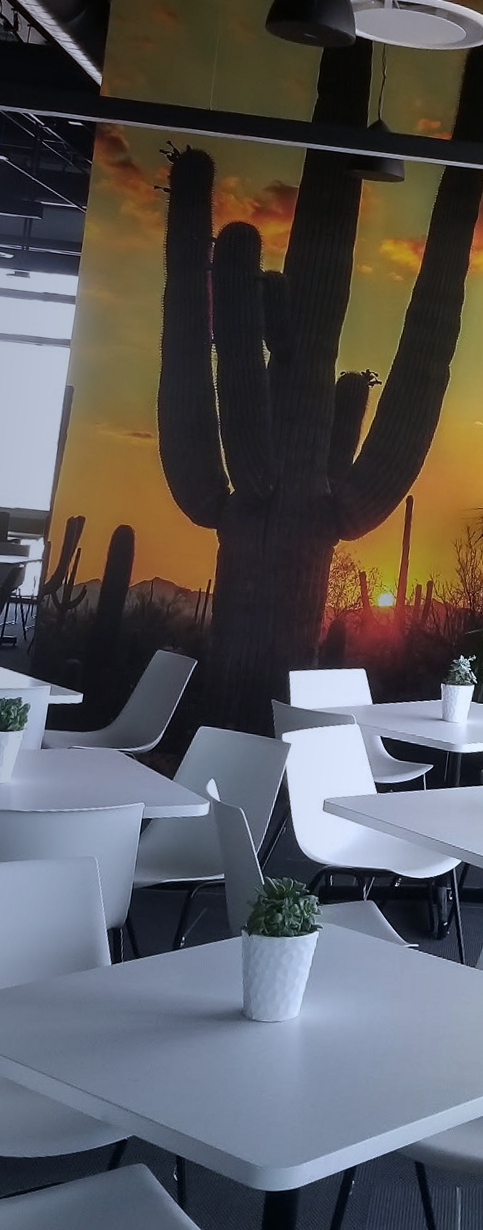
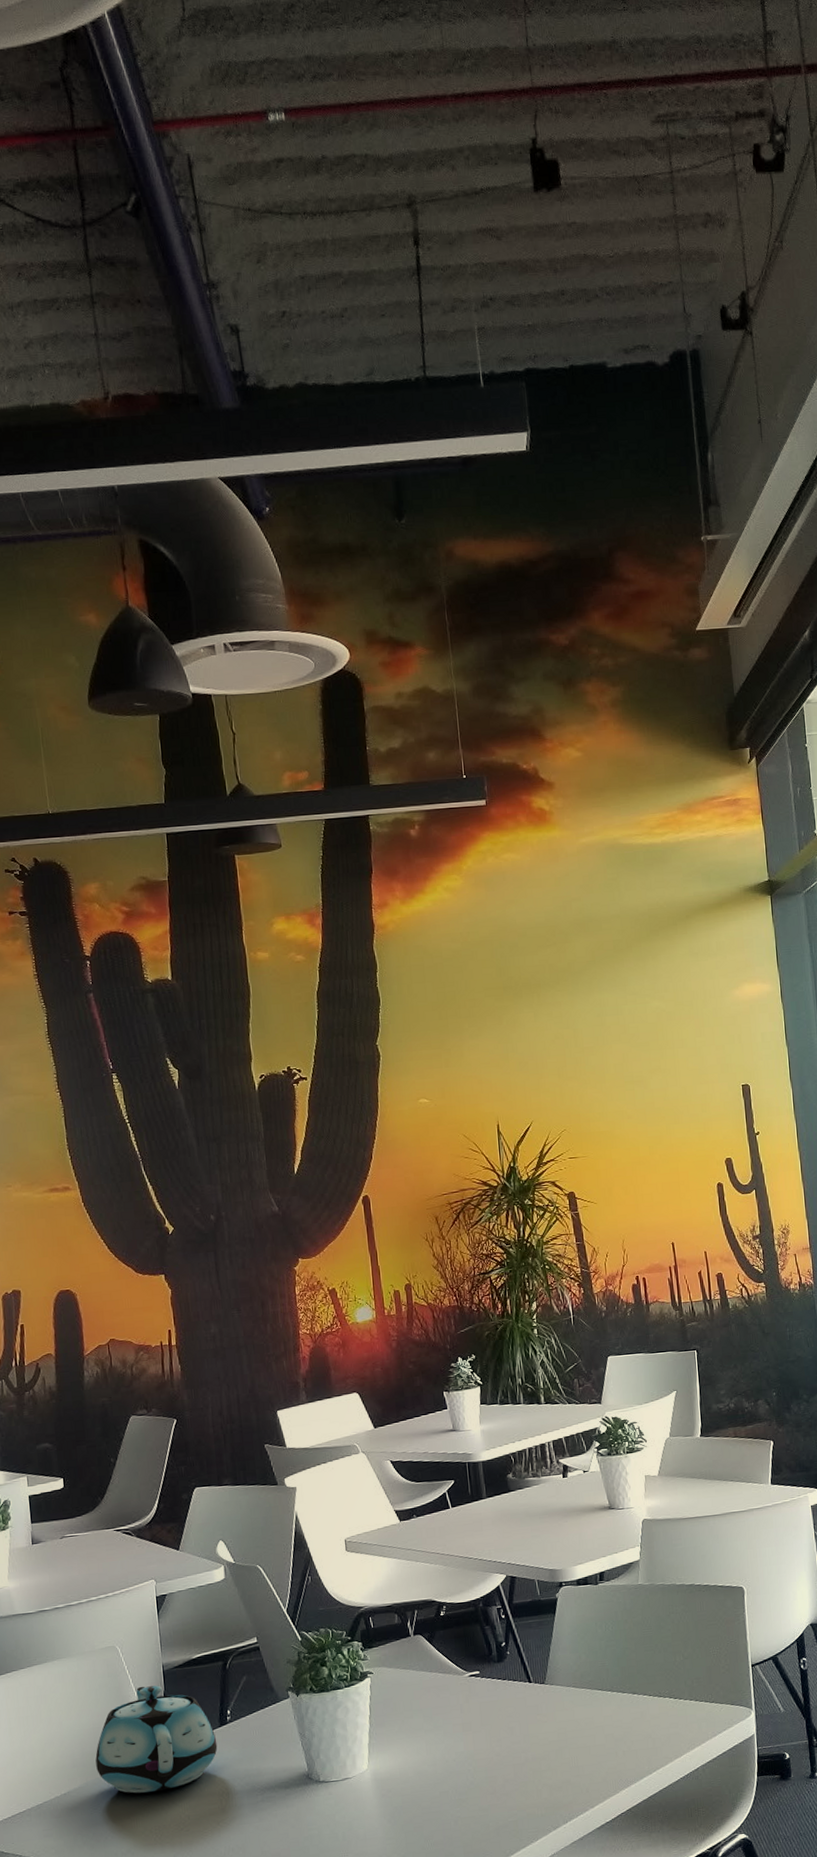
teapot: none [50,899,167,1001] -> present [95,1685,218,1794]

